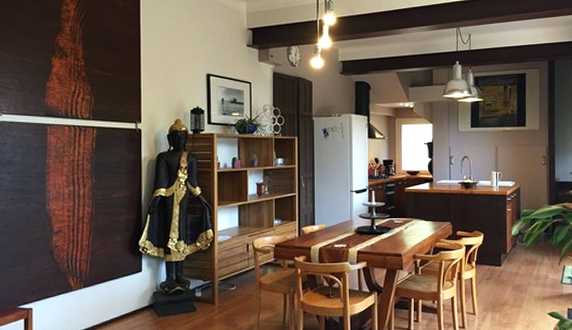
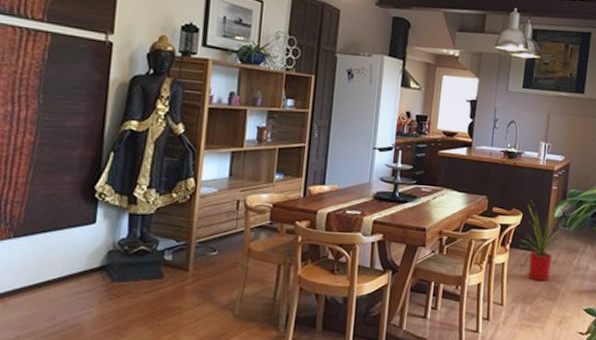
house plant: none [485,220,532,292] -> present [521,200,575,282]

